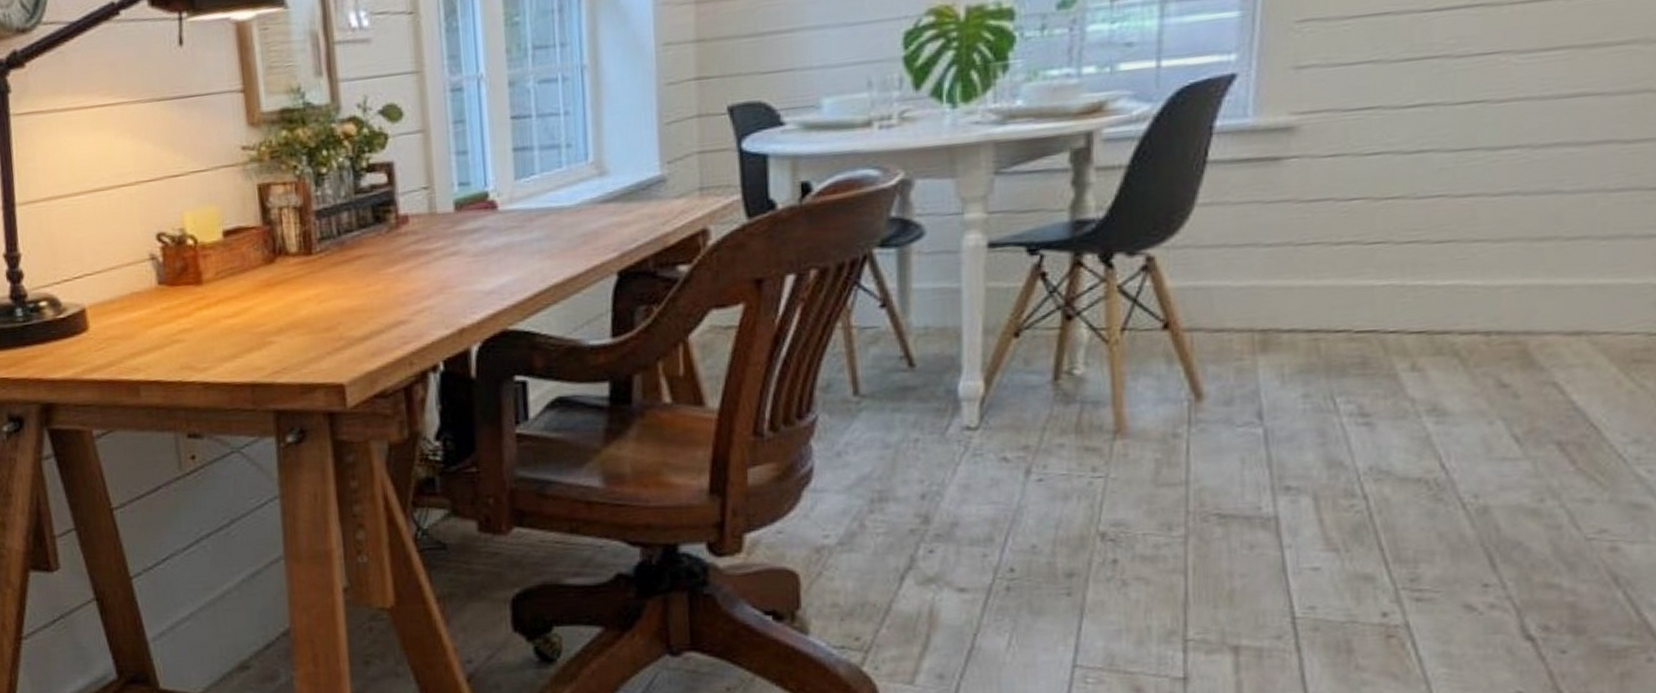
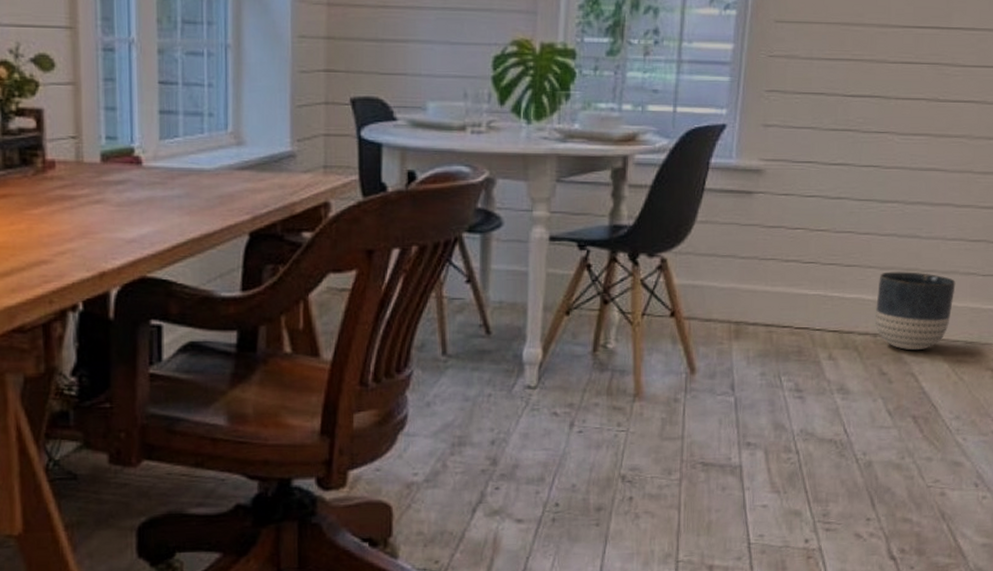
planter: none [1488,241,1627,351] -> present [876,271,956,351]

